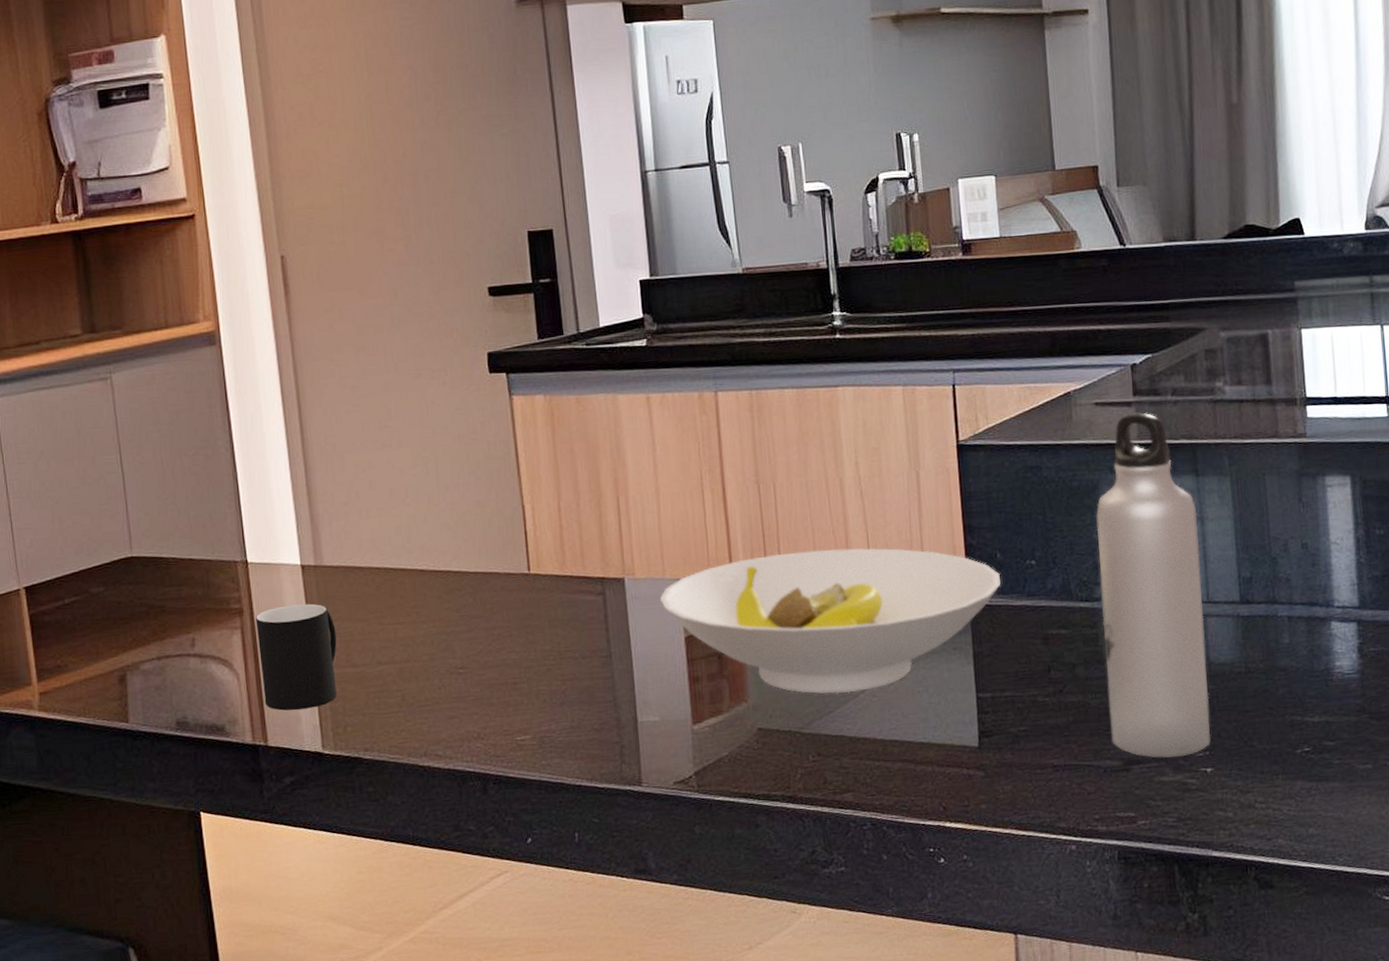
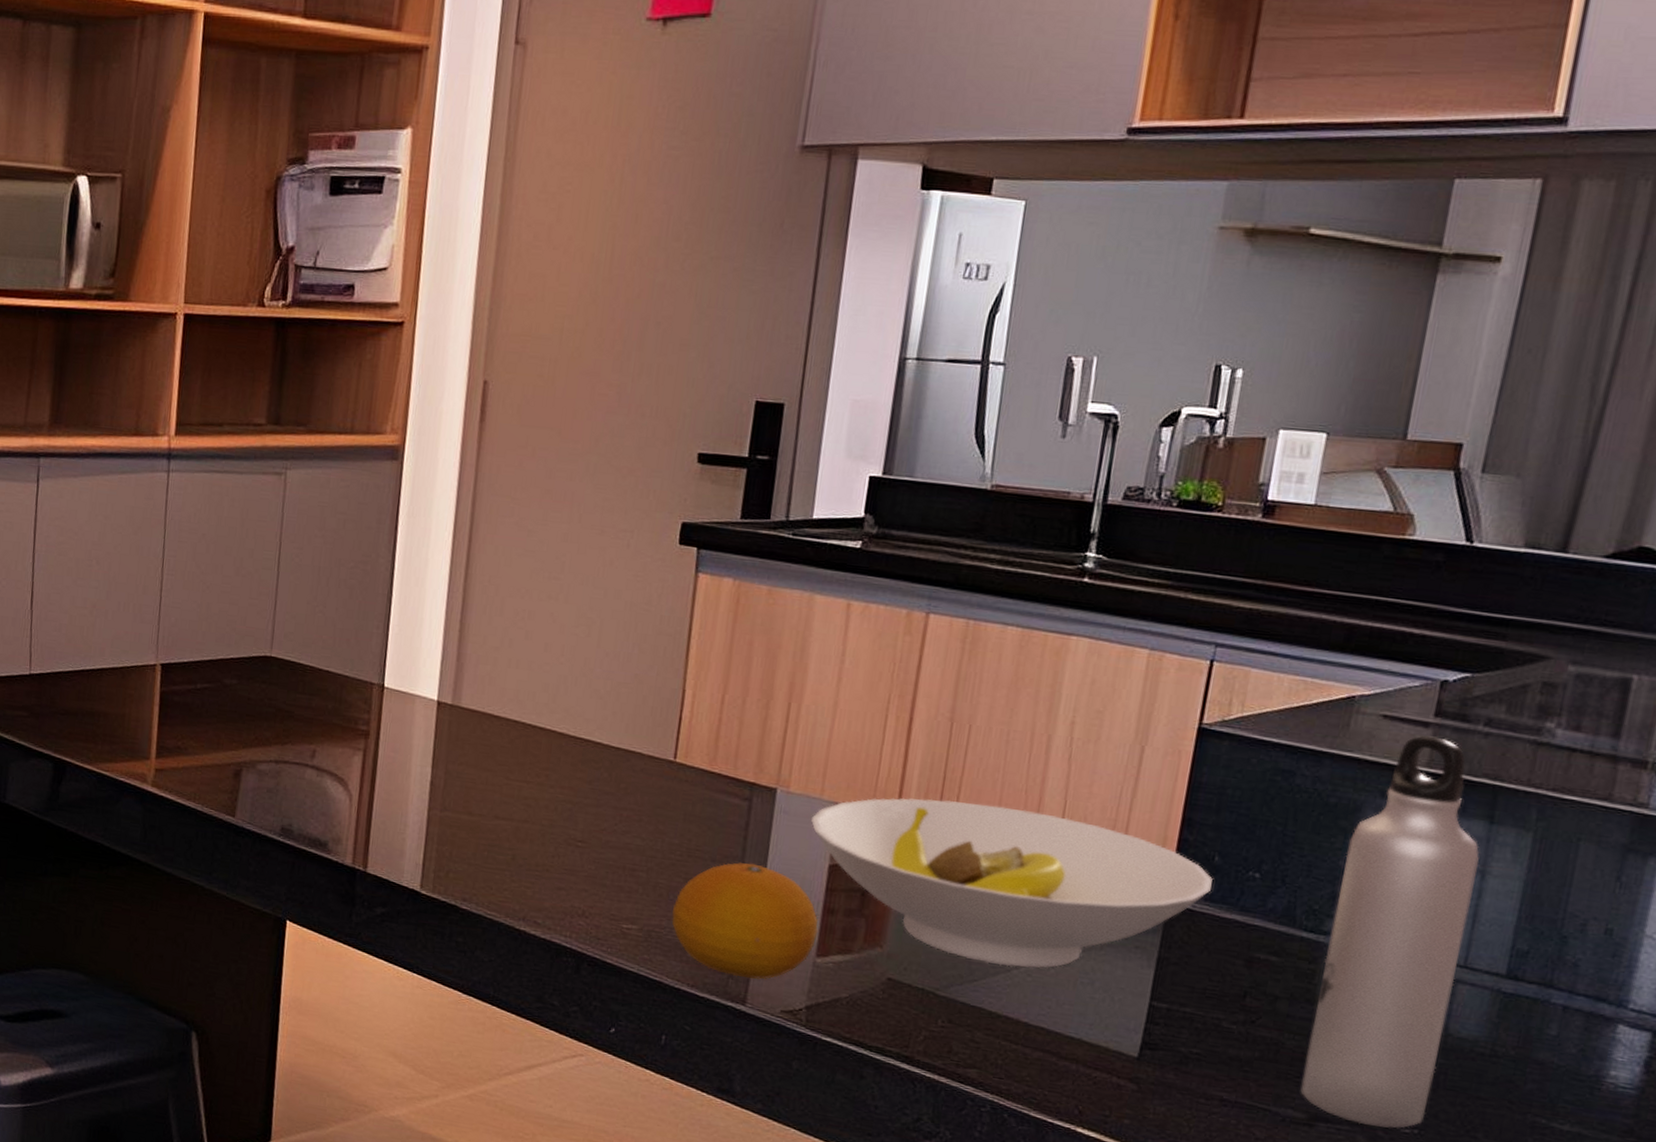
cup: present [255,603,337,711] -> none [372,737,459,846]
fruit: none [558,651,690,761] -> present [672,862,819,980]

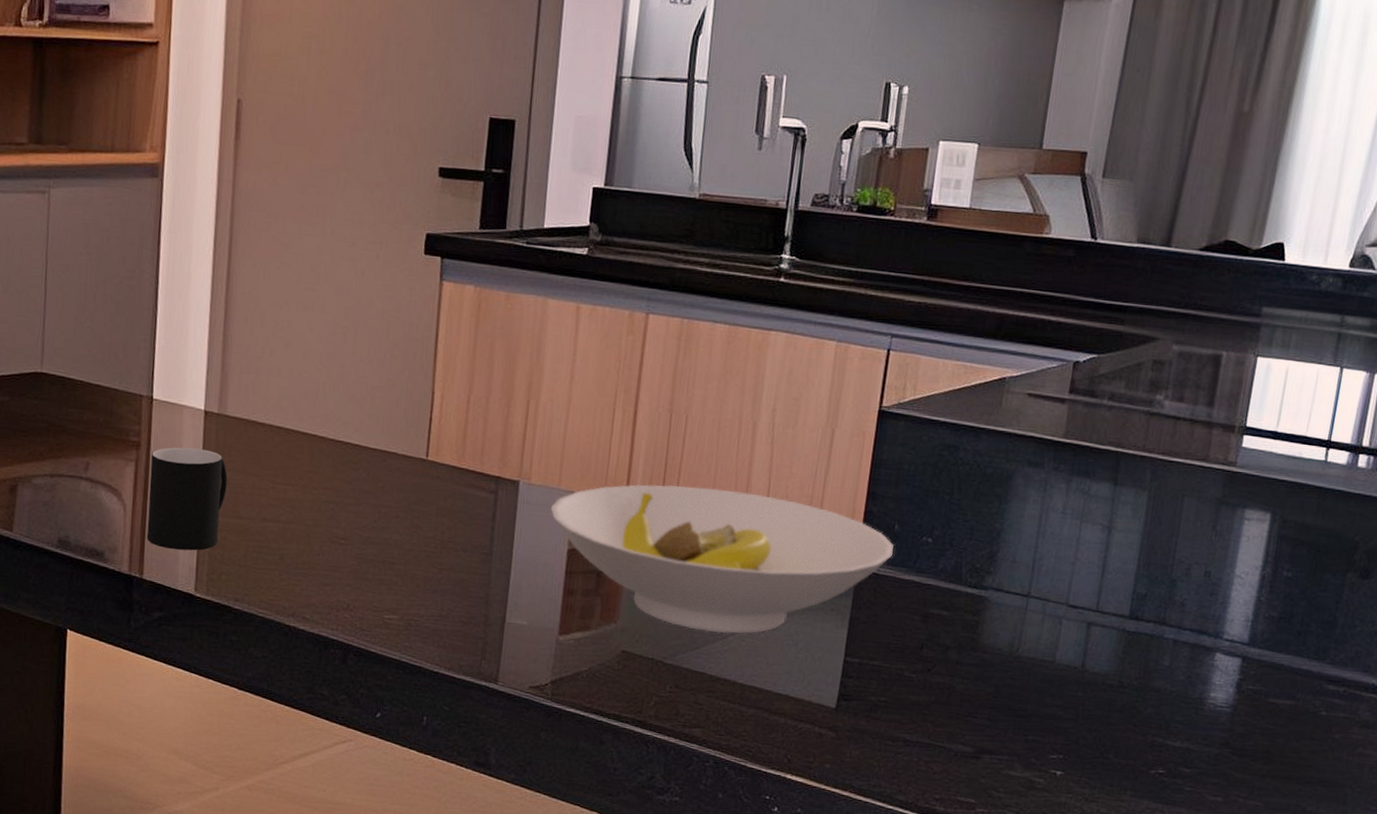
cup: none [372,737,459,846] -> present [146,447,228,551]
fruit: present [672,862,819,980] -> none [429,551,560,659]
water bottle: present [1300,735,1480,1129] -> none [968,410,1107,755]

